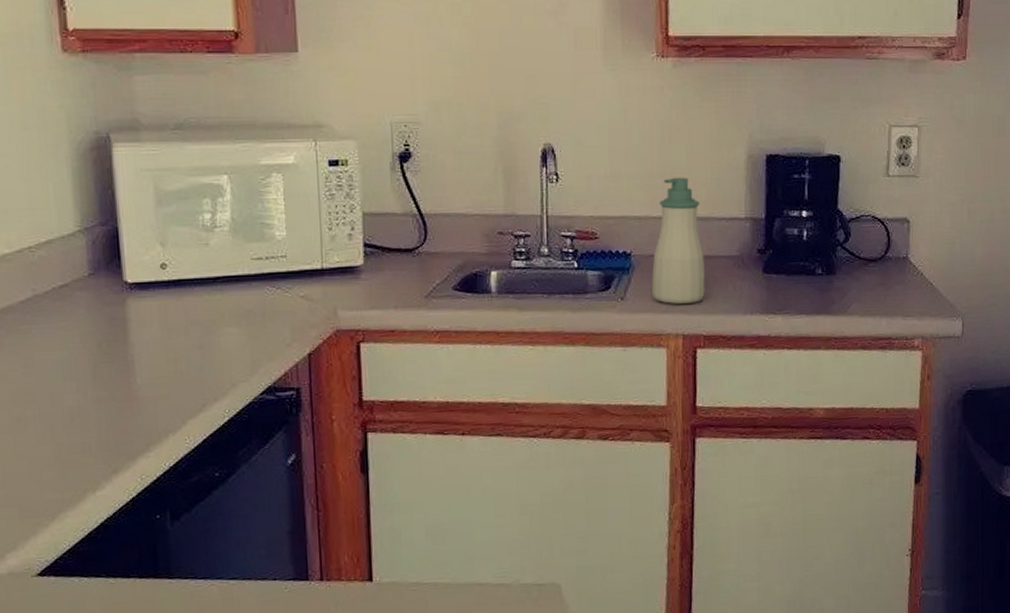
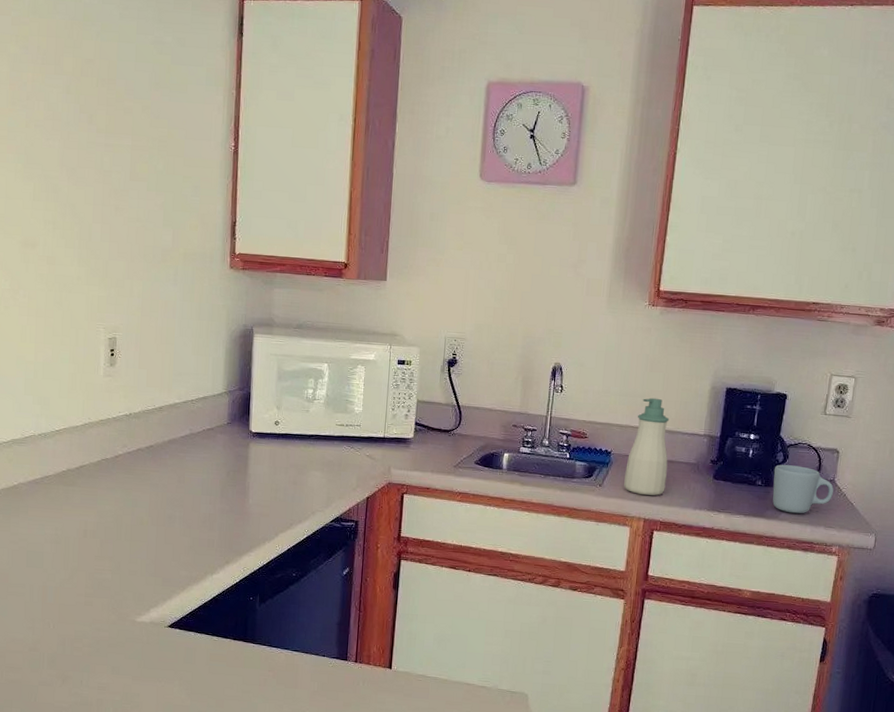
mug: none [835,244,908,305] -> present [772,464,834,514]

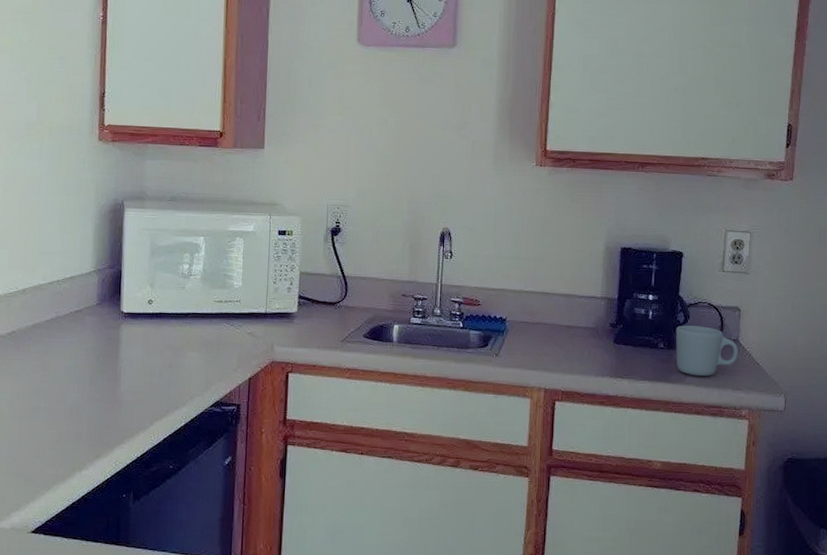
soap bottle: present [624,397,670,496] -> none [521,260,566,364]

